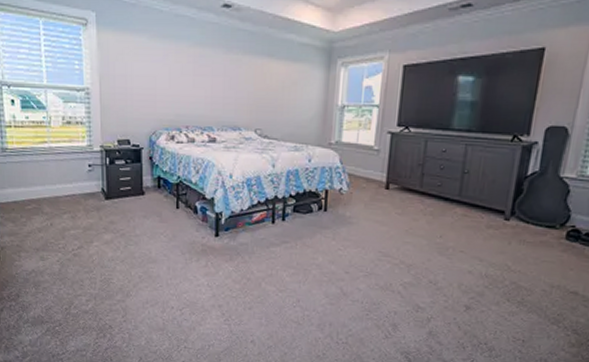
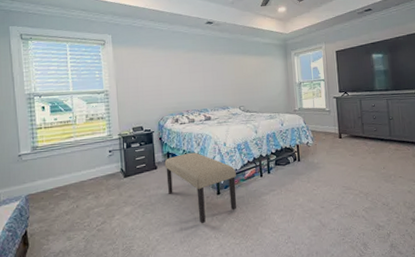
bench: none [154,180,241,268] -> present [164,152,237,224]

